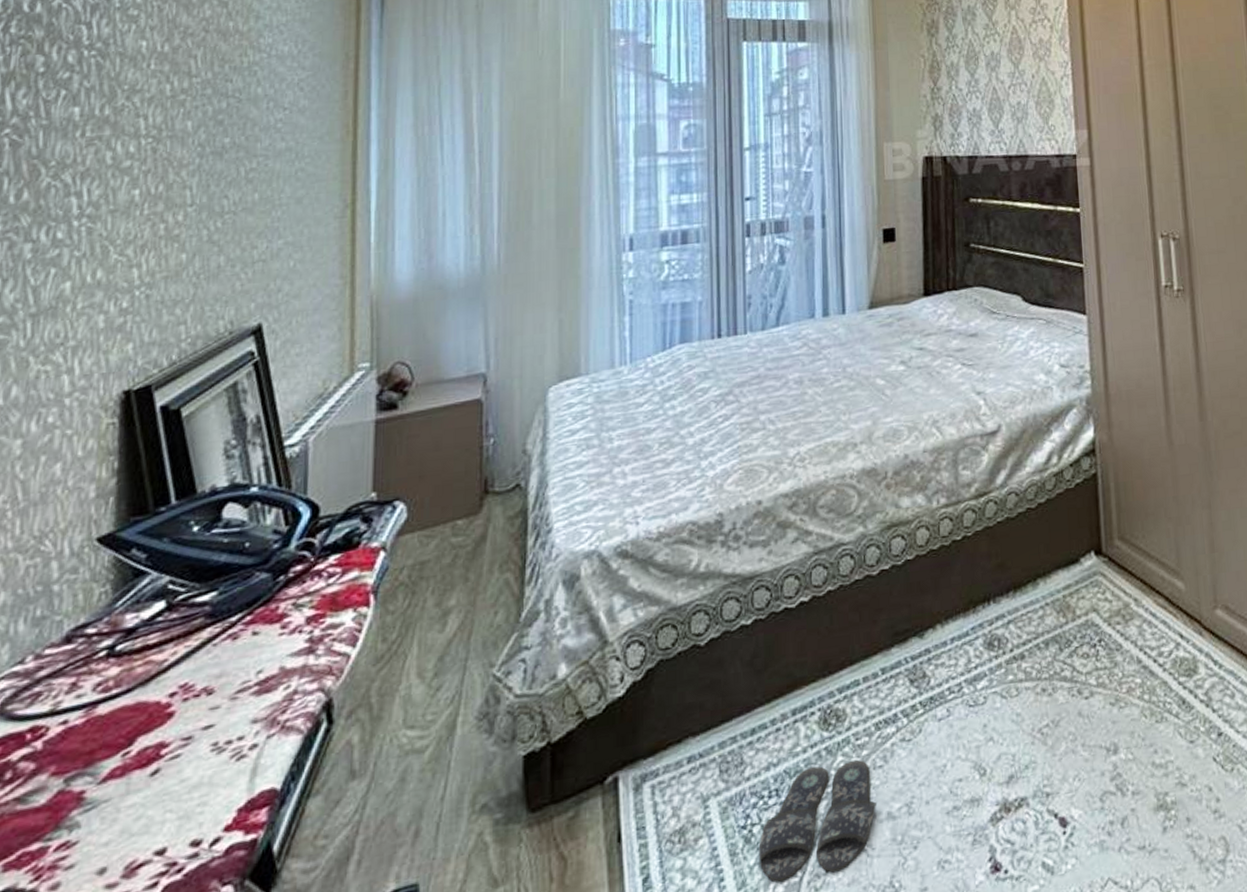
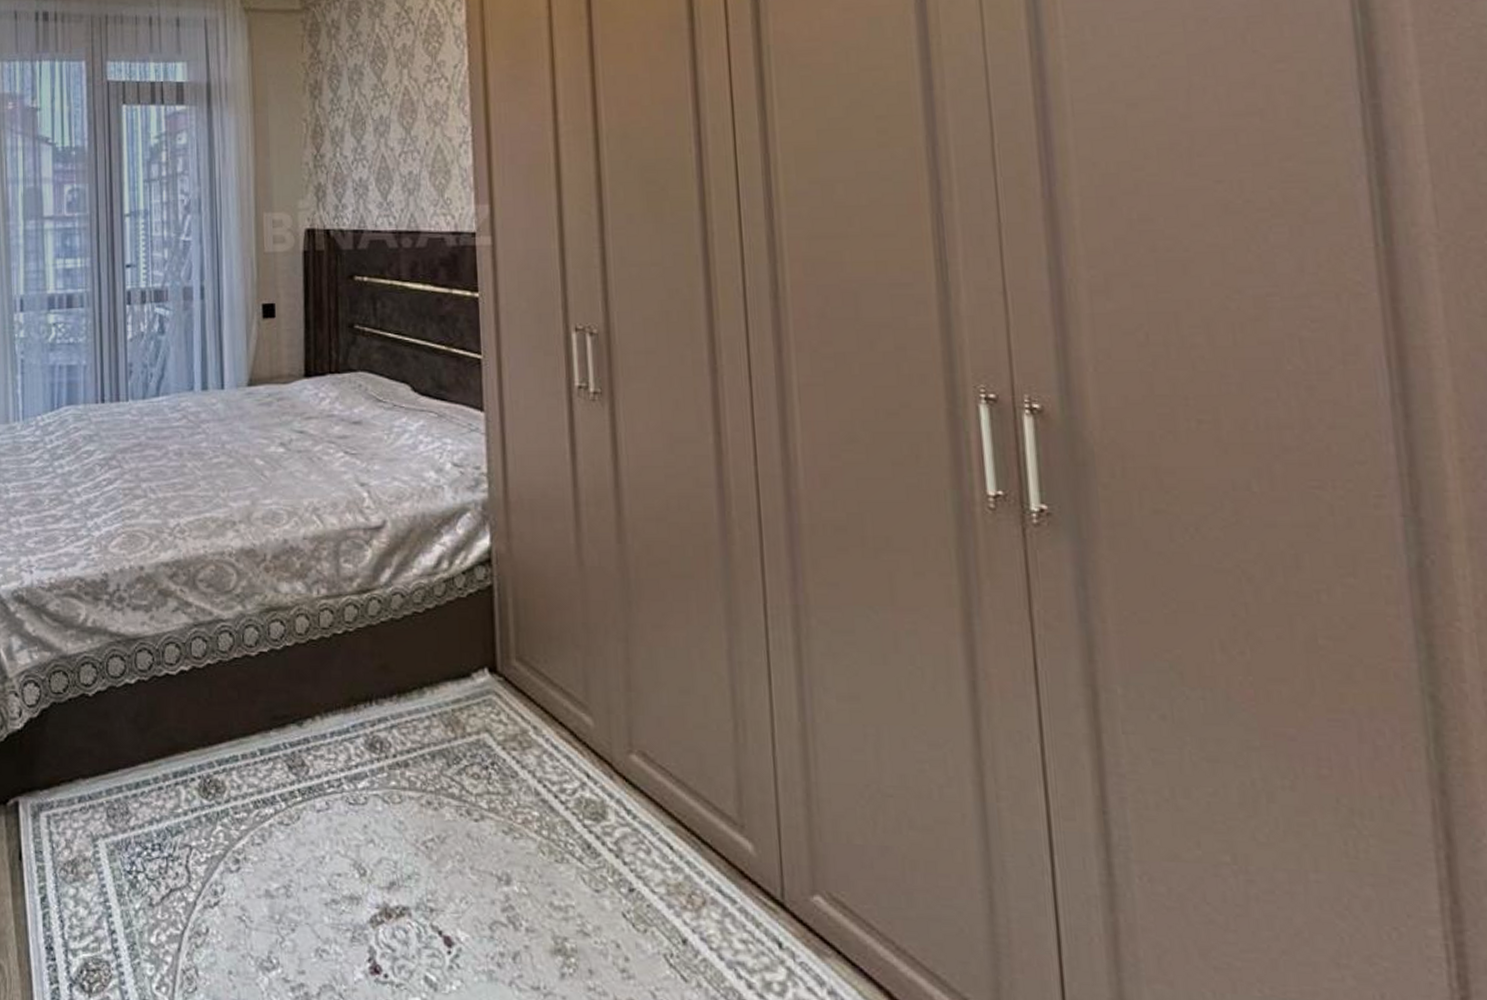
slippers: present [758,759,878,882] -> none [143,830,256,935]

